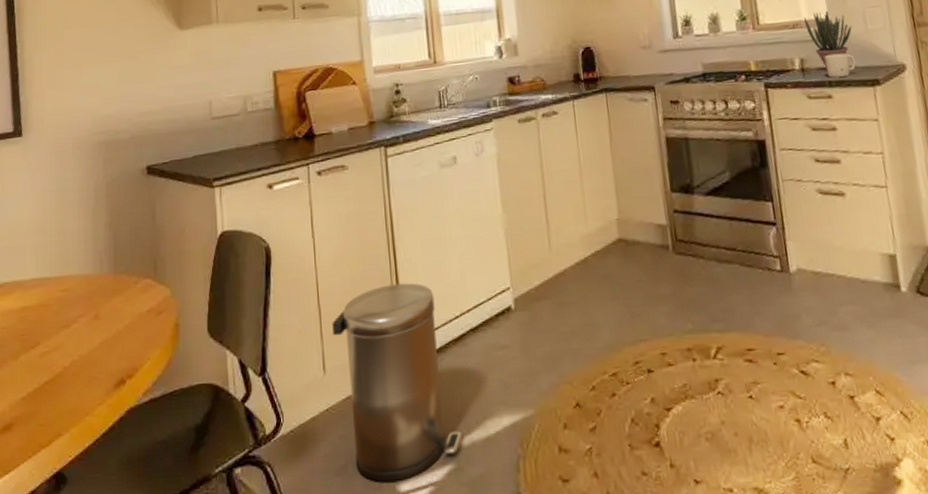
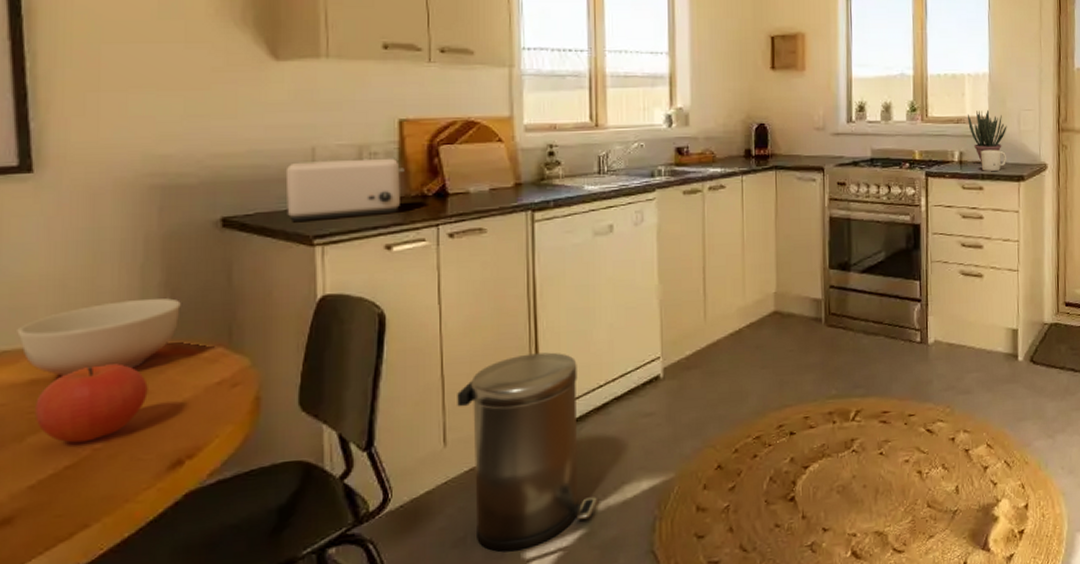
bowl: none [13,237,120,305] -> present [17,298,181,377]
fruit: none [25,293,99,362] -> present [35,363,148,443]
toaster: none [191,106,280,167] -> present [285,158,405,222]

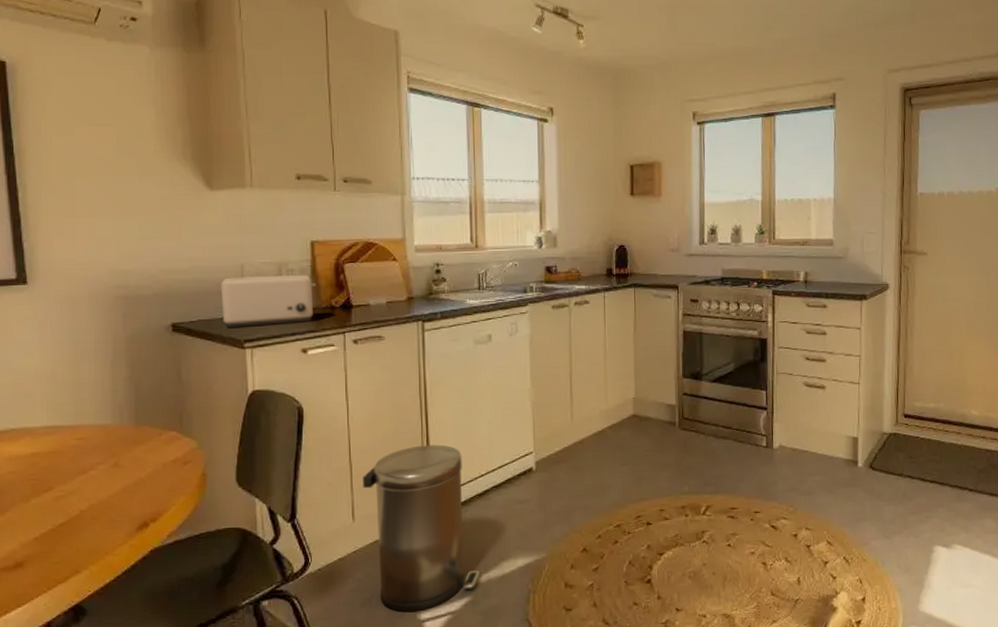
bowl: present [17,298,181,377] -> none [21,389,142,452]
fruit: present [35,363,148,443] -> none [37,442,120,505]
potted plant: present [967,109,1007,162] -> none [812,232,851,282]
mug: present [980,149,1006,172] -> none [825,270,849,291]

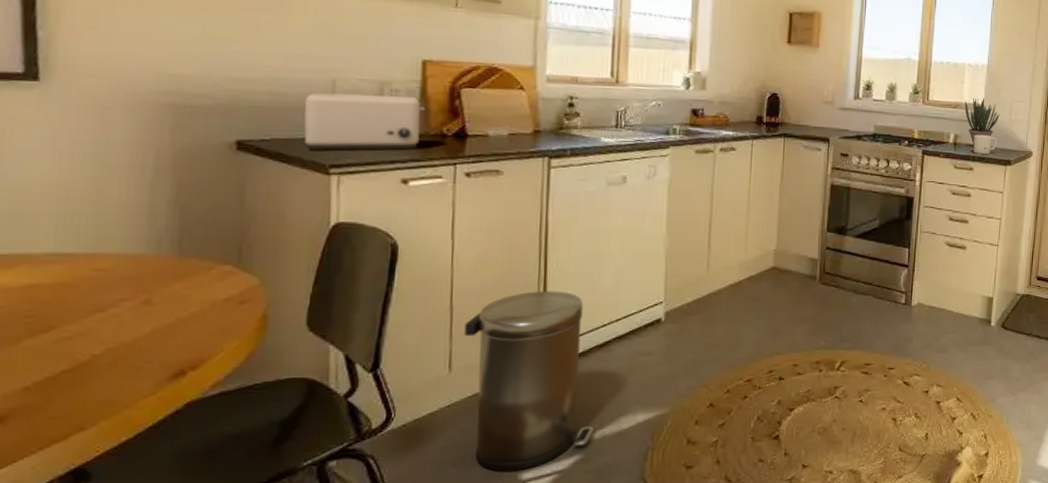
potted plant: none [812,232,851,282] -> present [964,97,1000,145]
mug: none [825,270,849,291] -> present [973,134,996,155]

